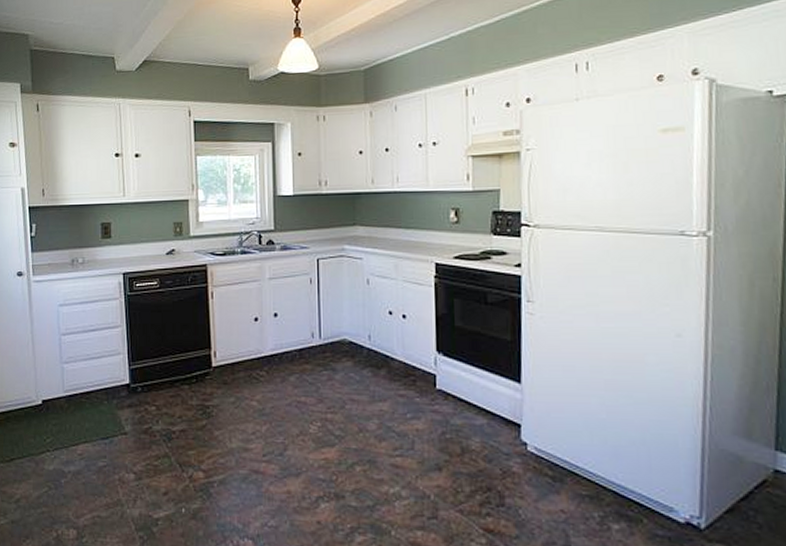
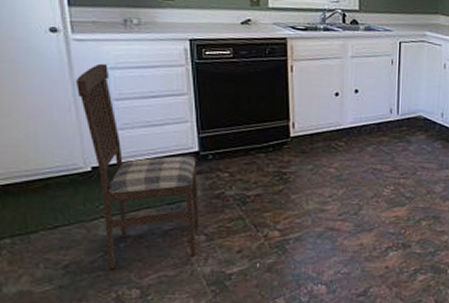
dining chair: none [33,301,129,507] -> present [75,63,199,270]

